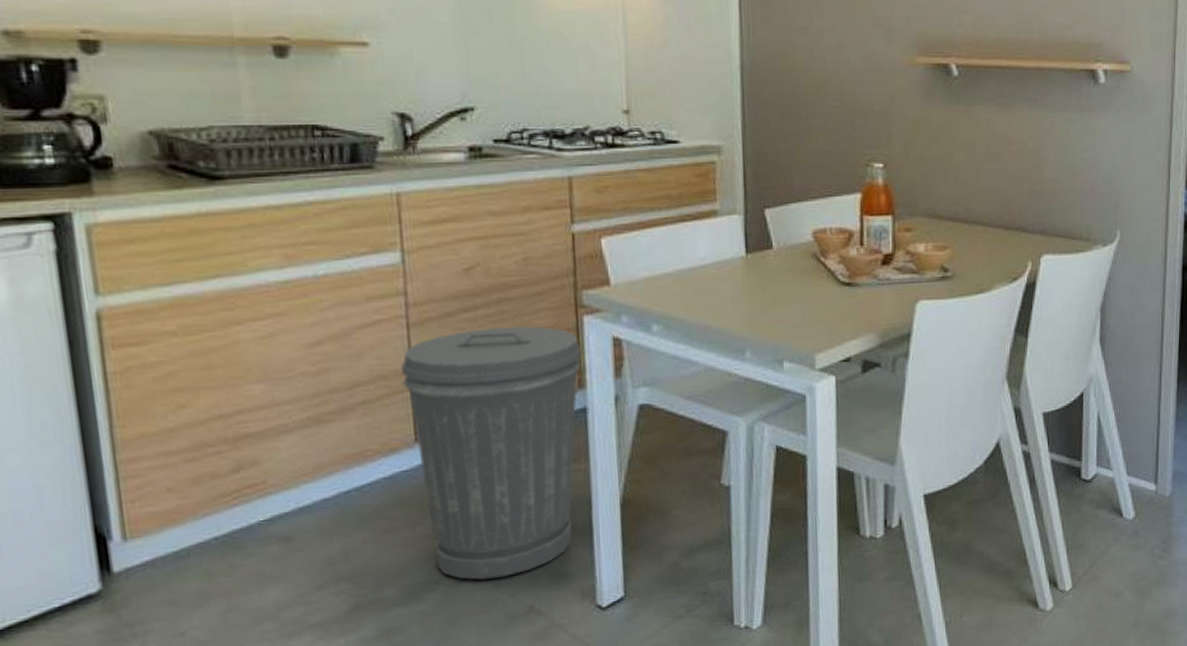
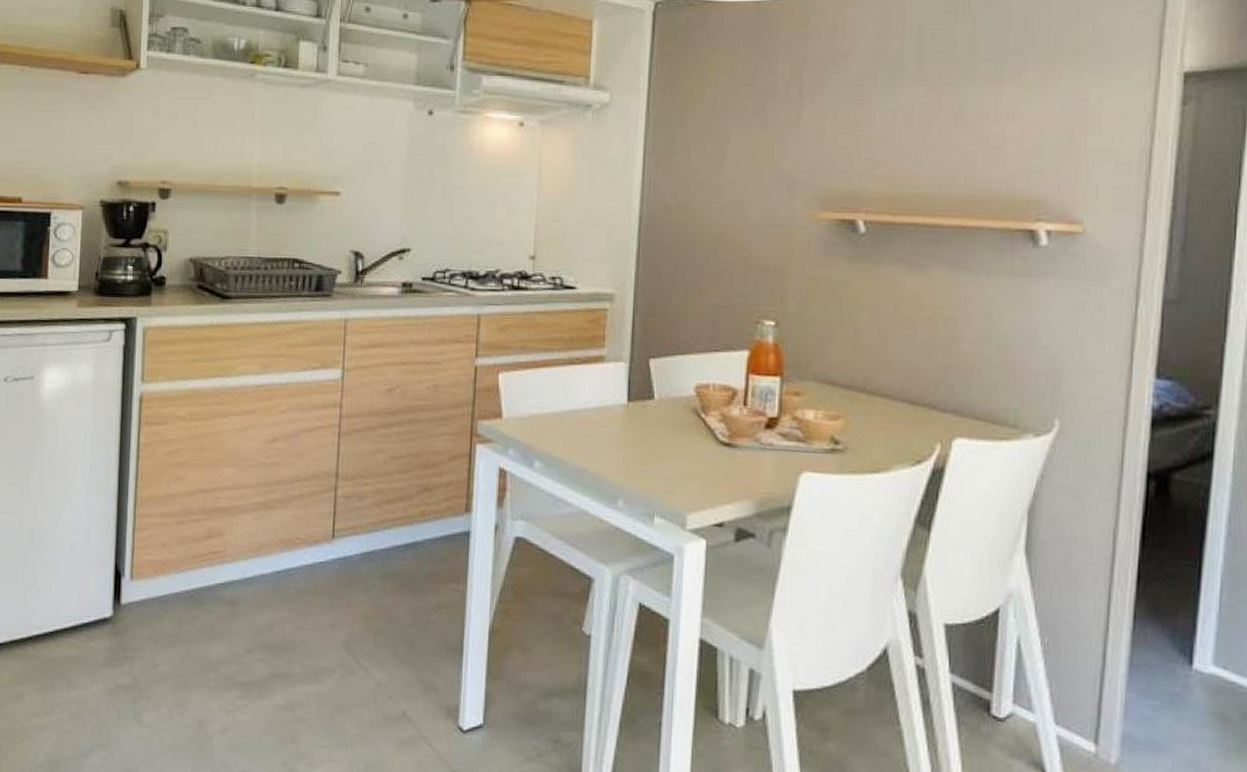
trash can: present [400,326,582,580] -> none [329,444,471,679]

